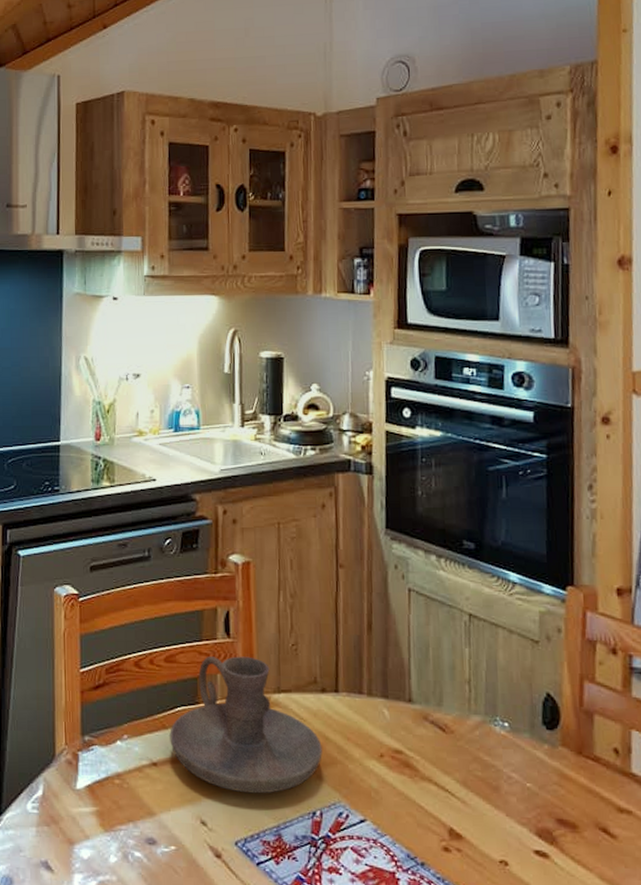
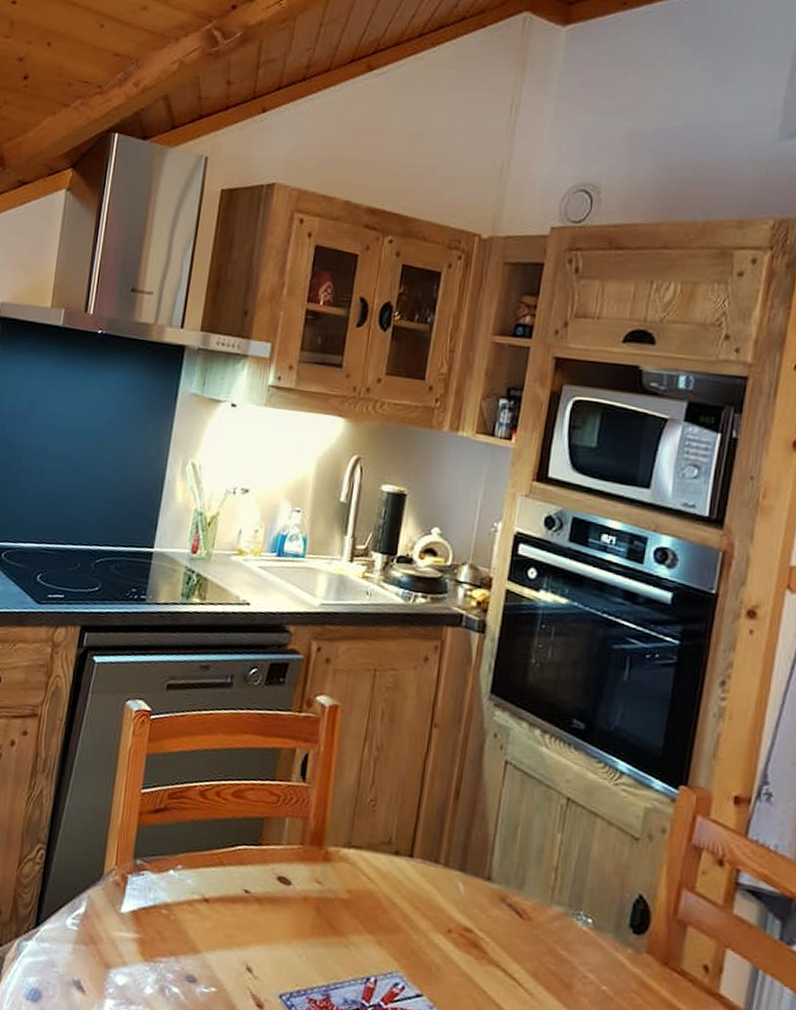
candle holder: present [169,655,322,794] -> none [225,797,387,951]

